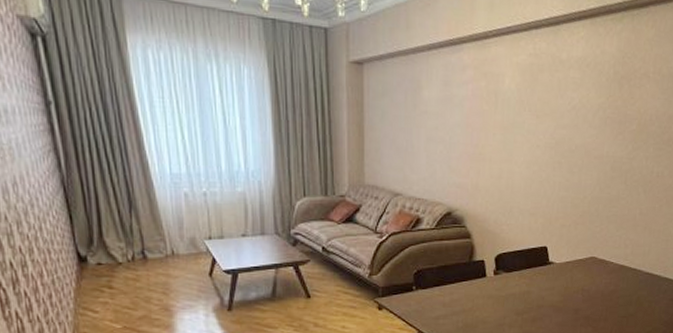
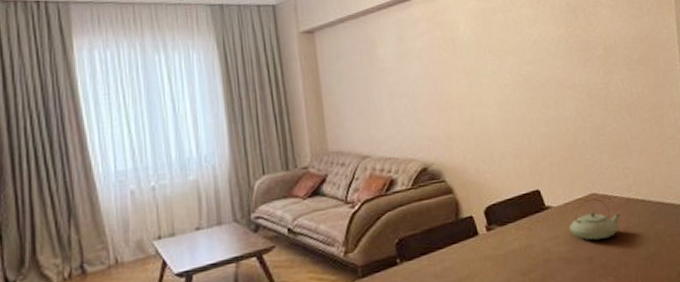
teapot: none [566,260,612,296] -> present [569,197,621,240]

